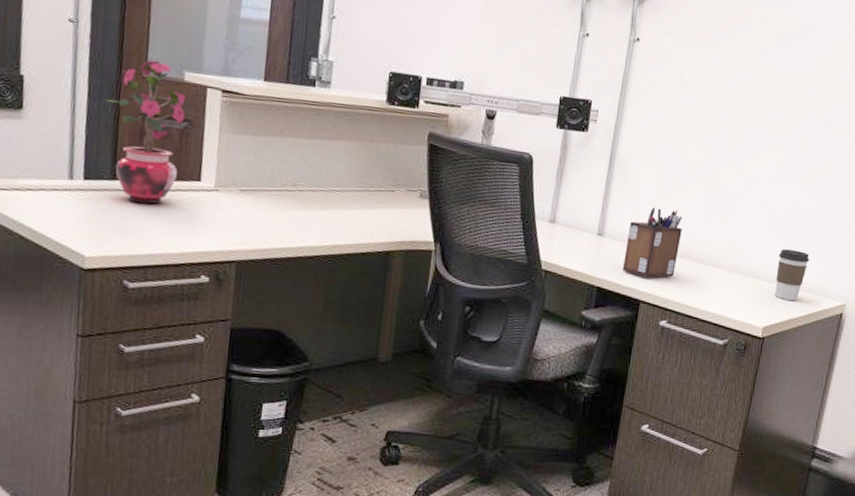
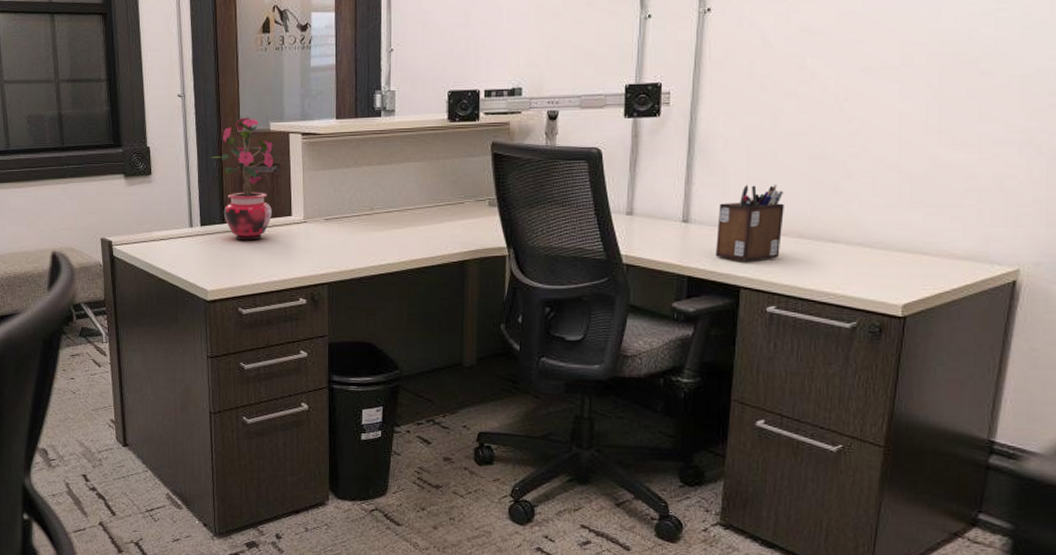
coffee cup: present [775,249,810,301] -> none [914,213,960,271]

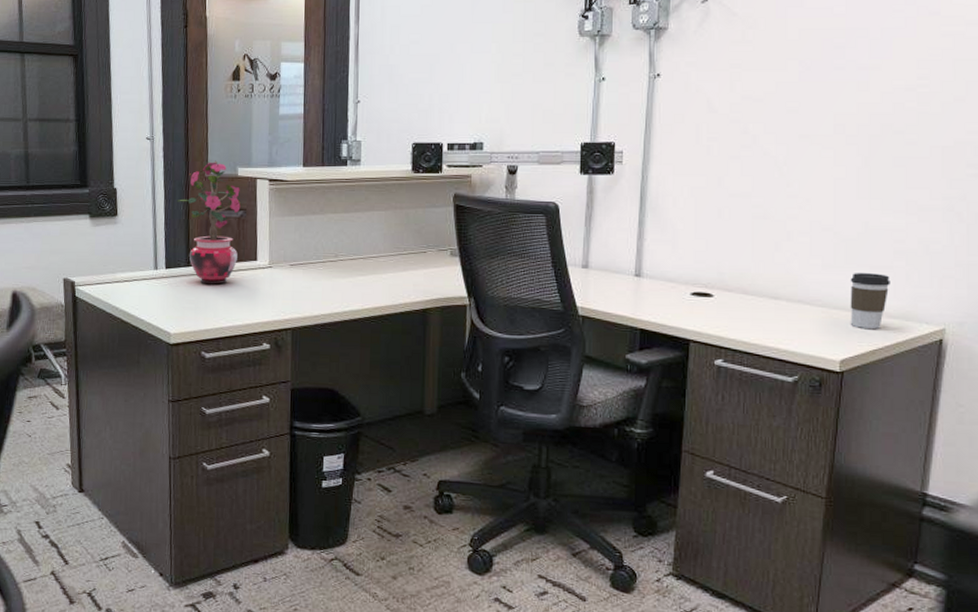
desk organizer: present [715,184,784,261] -> none [665,241,730,316]
coffee cup: none [914,213,960,271] -> present [850,273,890,329]

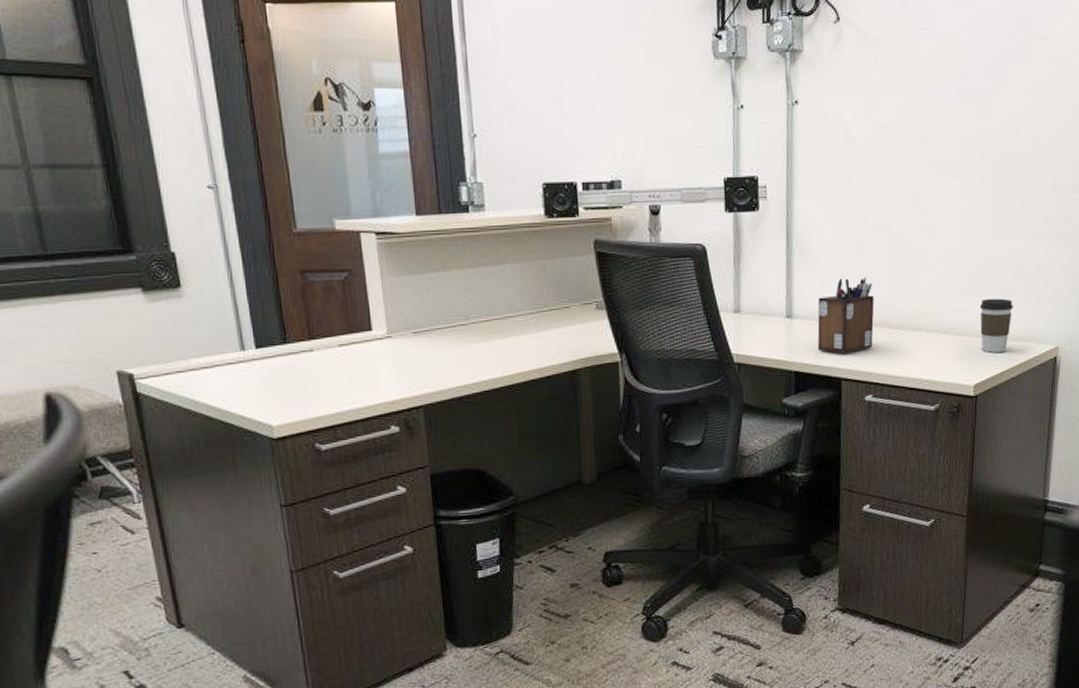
potted plant: present [177,160,241,285] -> none [259,212,347,363]
desk organizer: none [665,241,730,316] -> present [817,276,874,354]

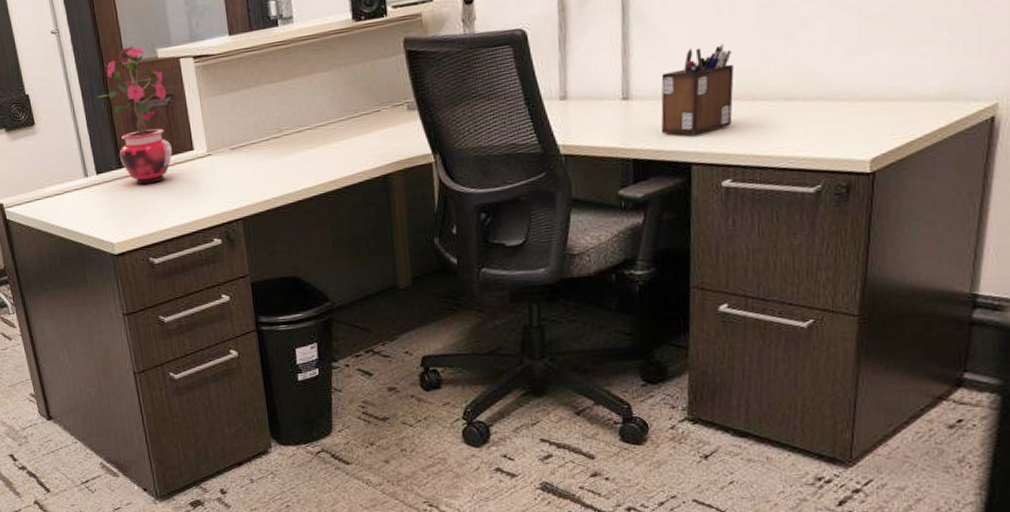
potted plant: none [259,212,347,363] -> present [96,45,172,185]
coffee cup: present [979,299,1013,353] -> none [879,50,930,119]

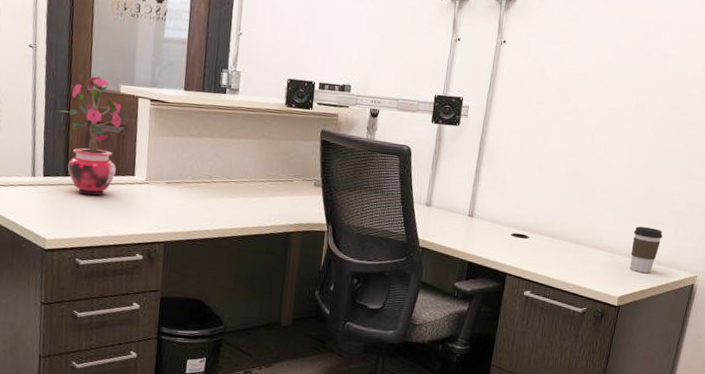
desk organizer: present [660,43,734,135] -> none [490,191,545,254]
coffee cup: none [879,50,930,119] -> present [630,226,663,273]

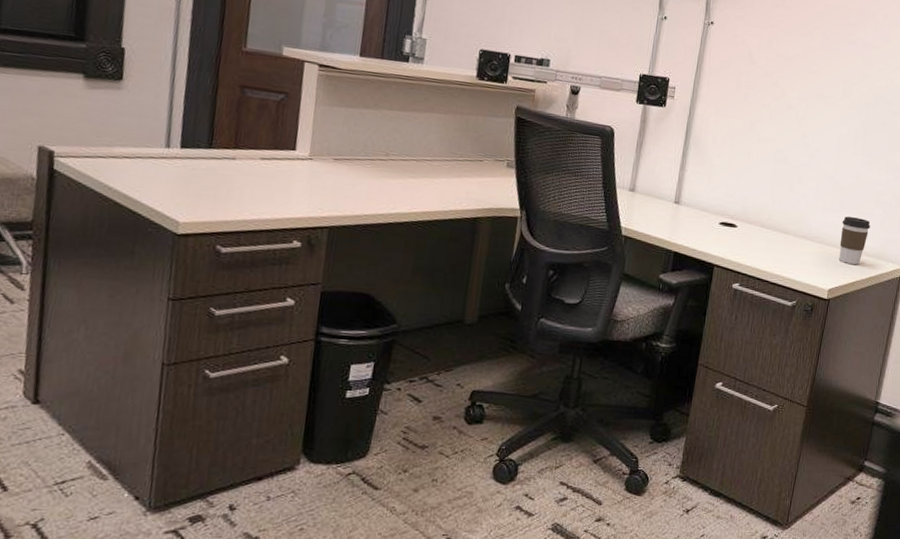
potted plant: present [58,75,122,196] -> none [203,35,284,172]

